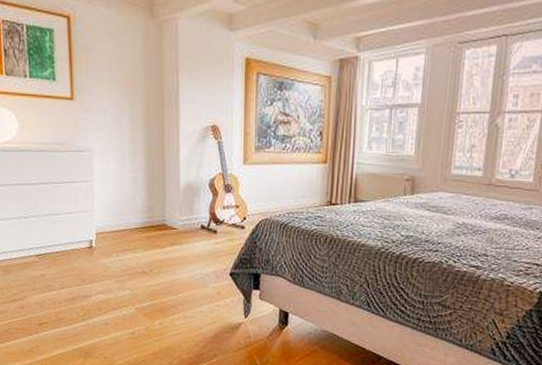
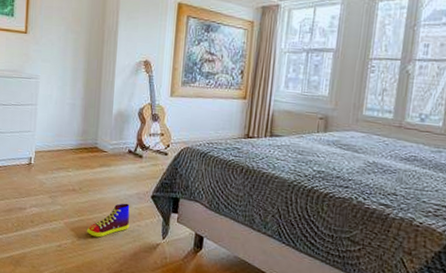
shoe: none [162,283,208,321] -> present [87,203,130,238]

